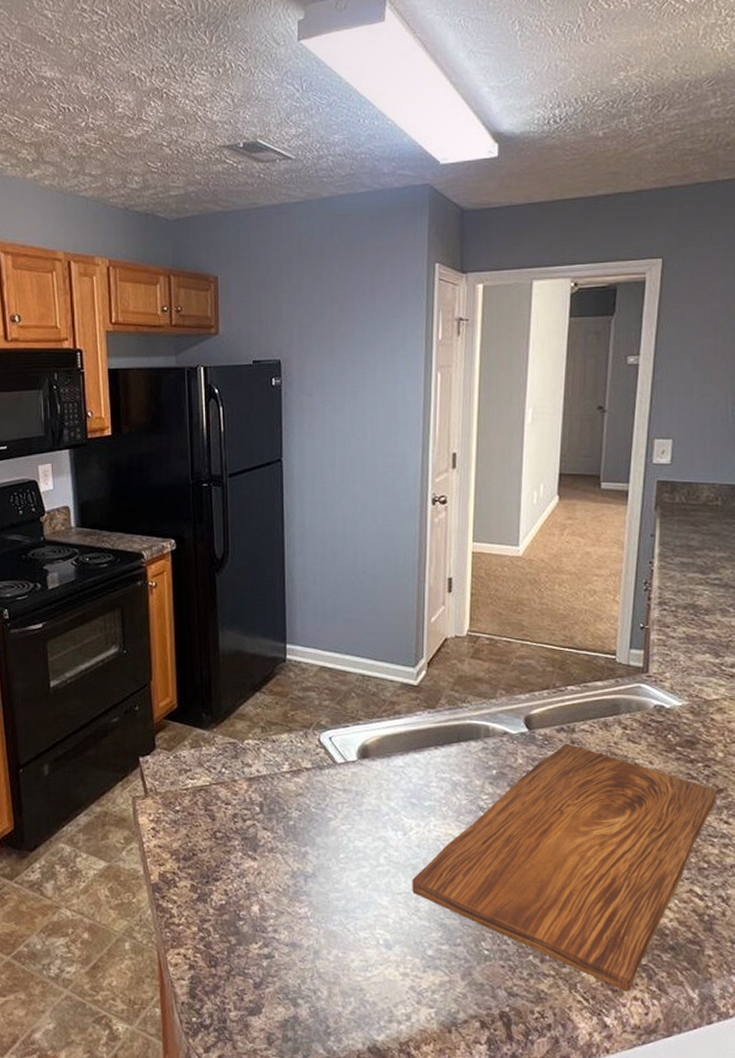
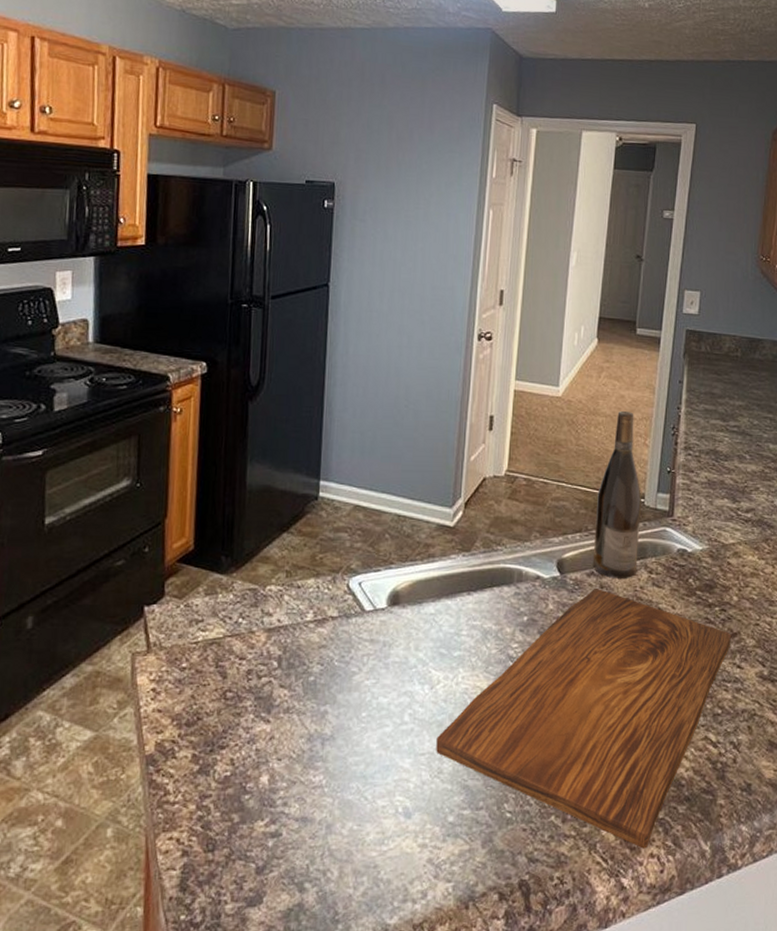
wine bottle: none [562,568,613,734] -> present [592,411,642,578]

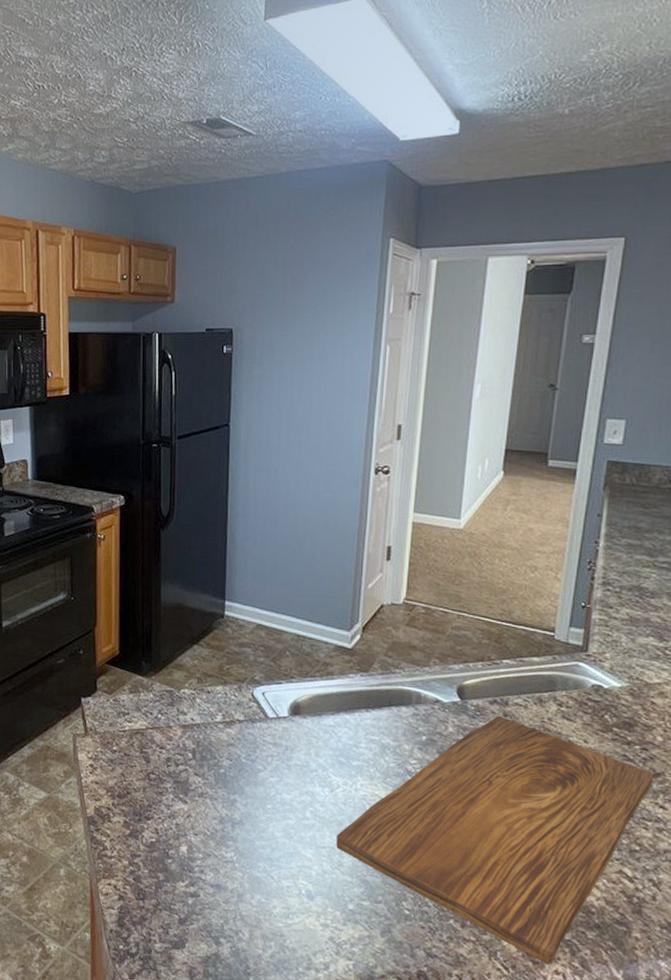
wine bottle: present [592,411,642,578] -> none [495,544,552,709]

